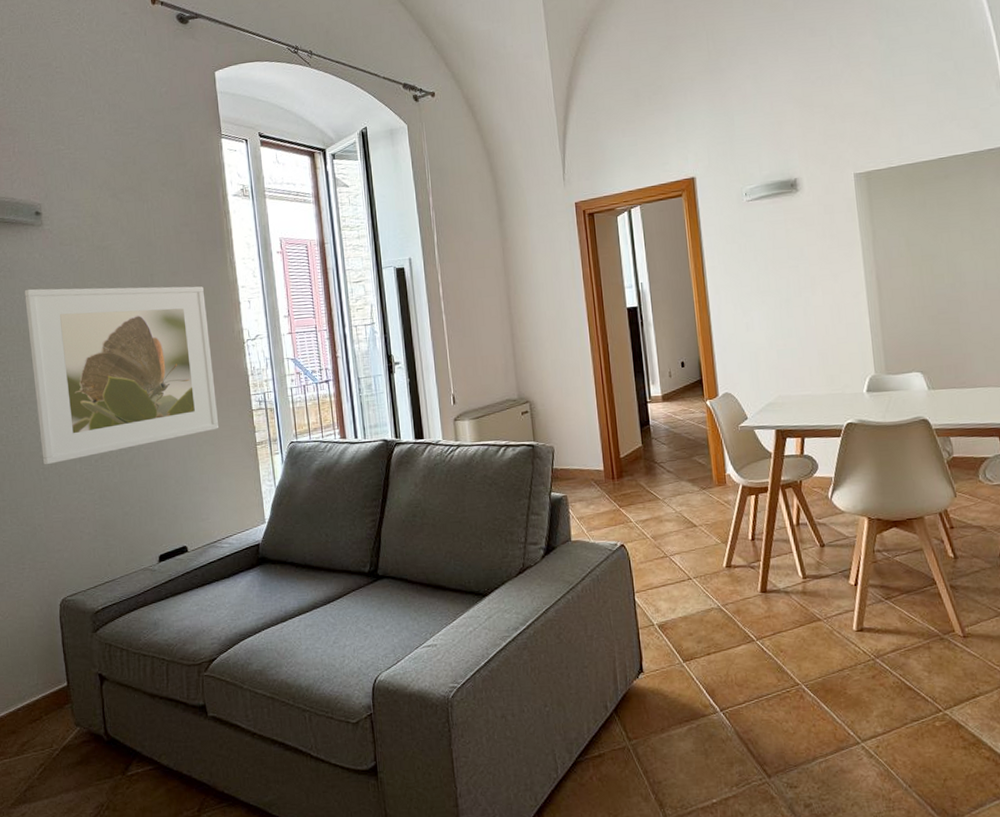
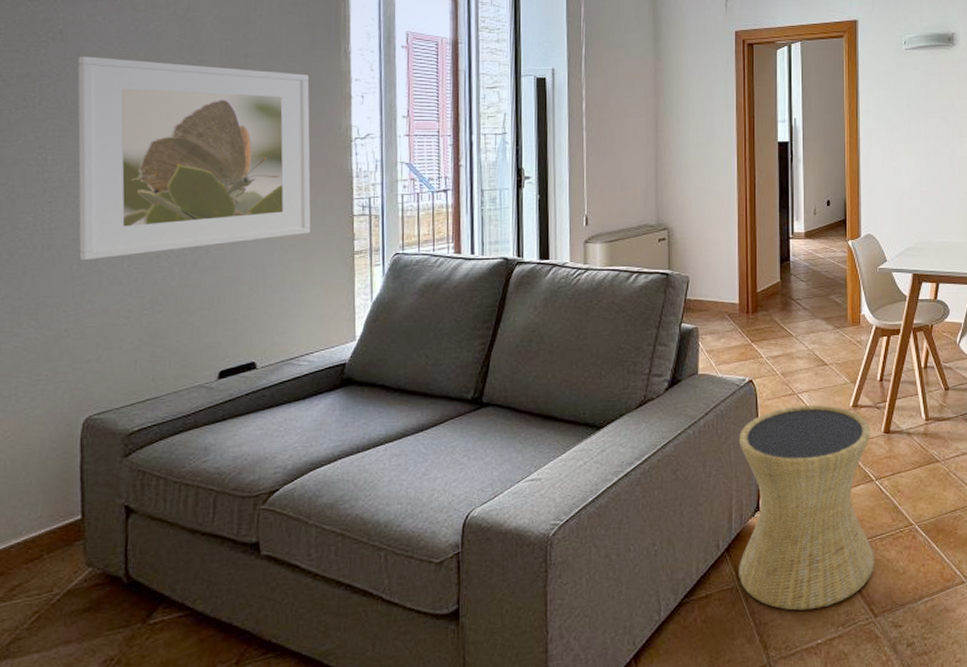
side table: none [616,566,763,770] -> present [738,404,874,611]

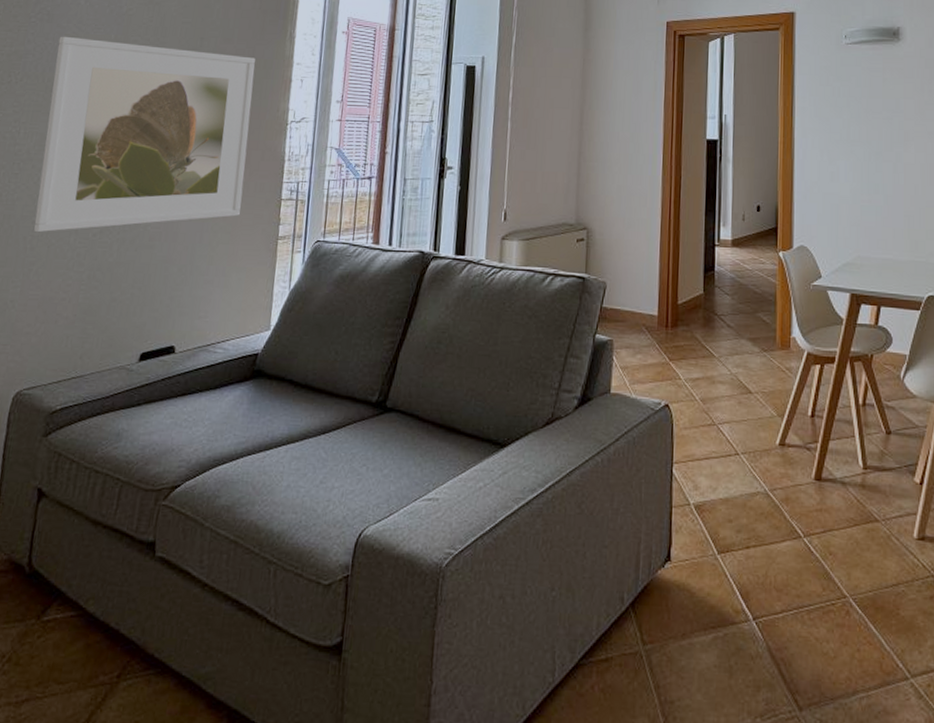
side table: present [738,404,874,611] -> none [644,438,800,692]

